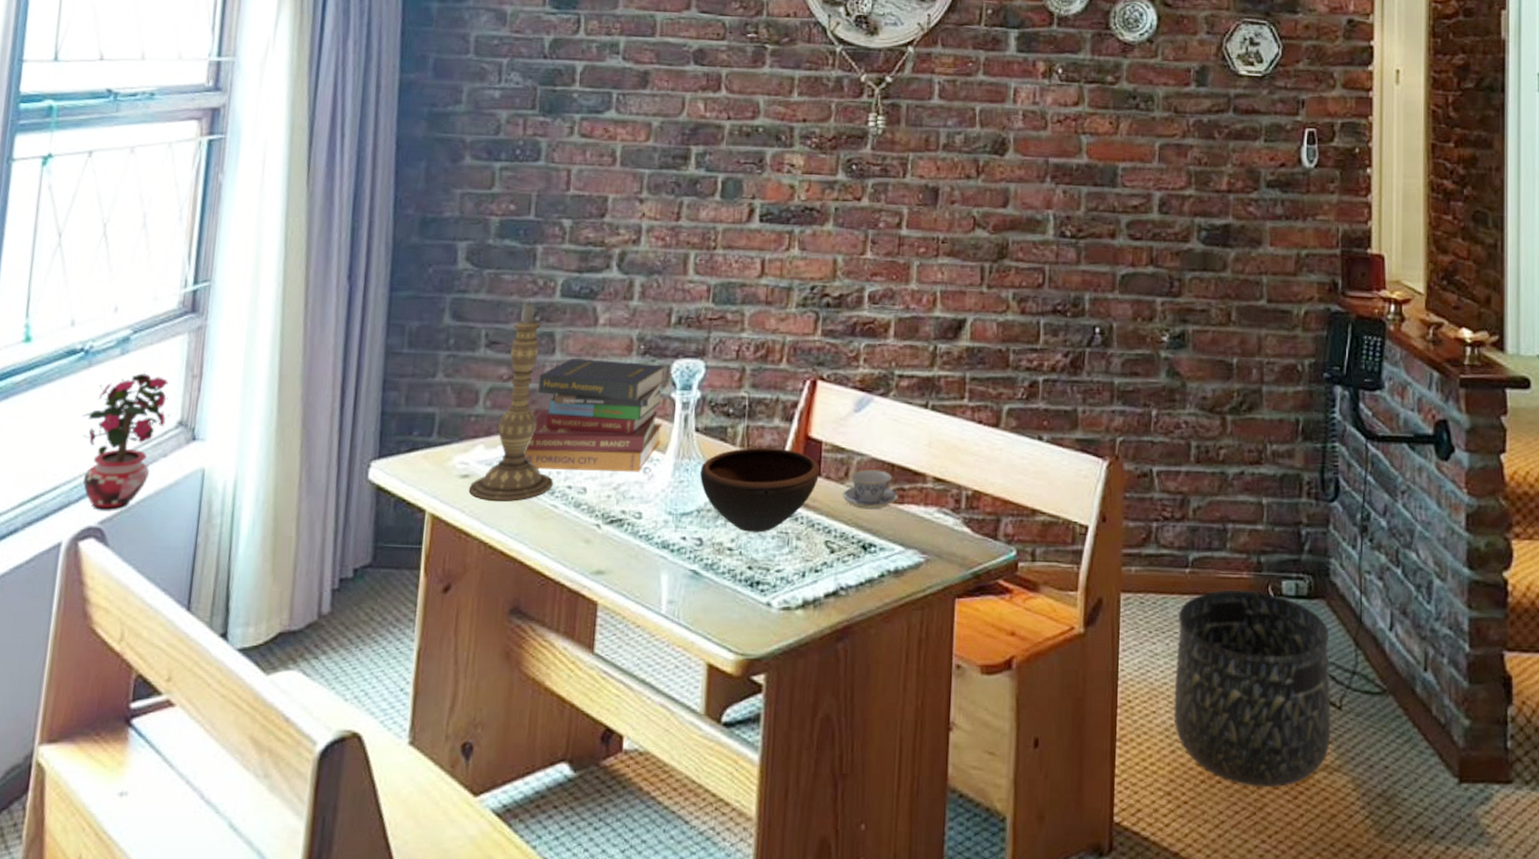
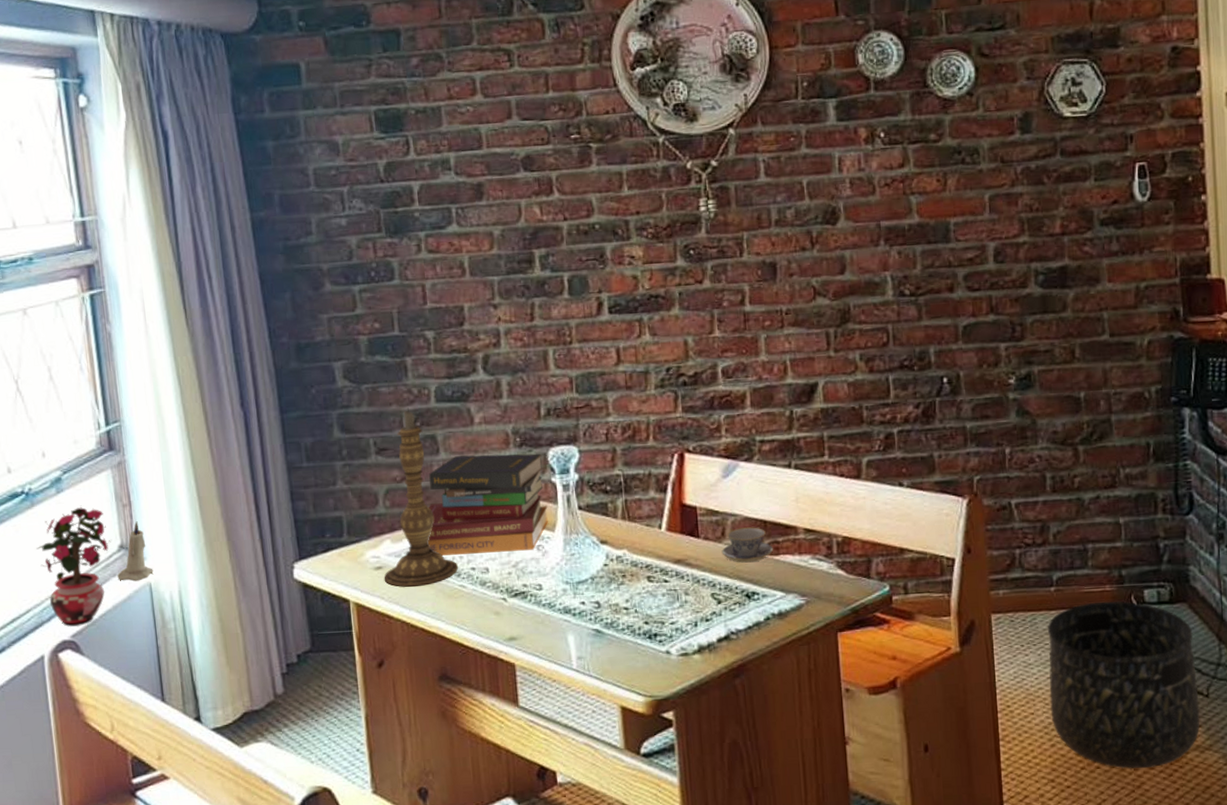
candle: none [168,396,211,465] -> present [117,521,154,582]
bowl: present [700,447,819,533] -> none [588,516,698,593]

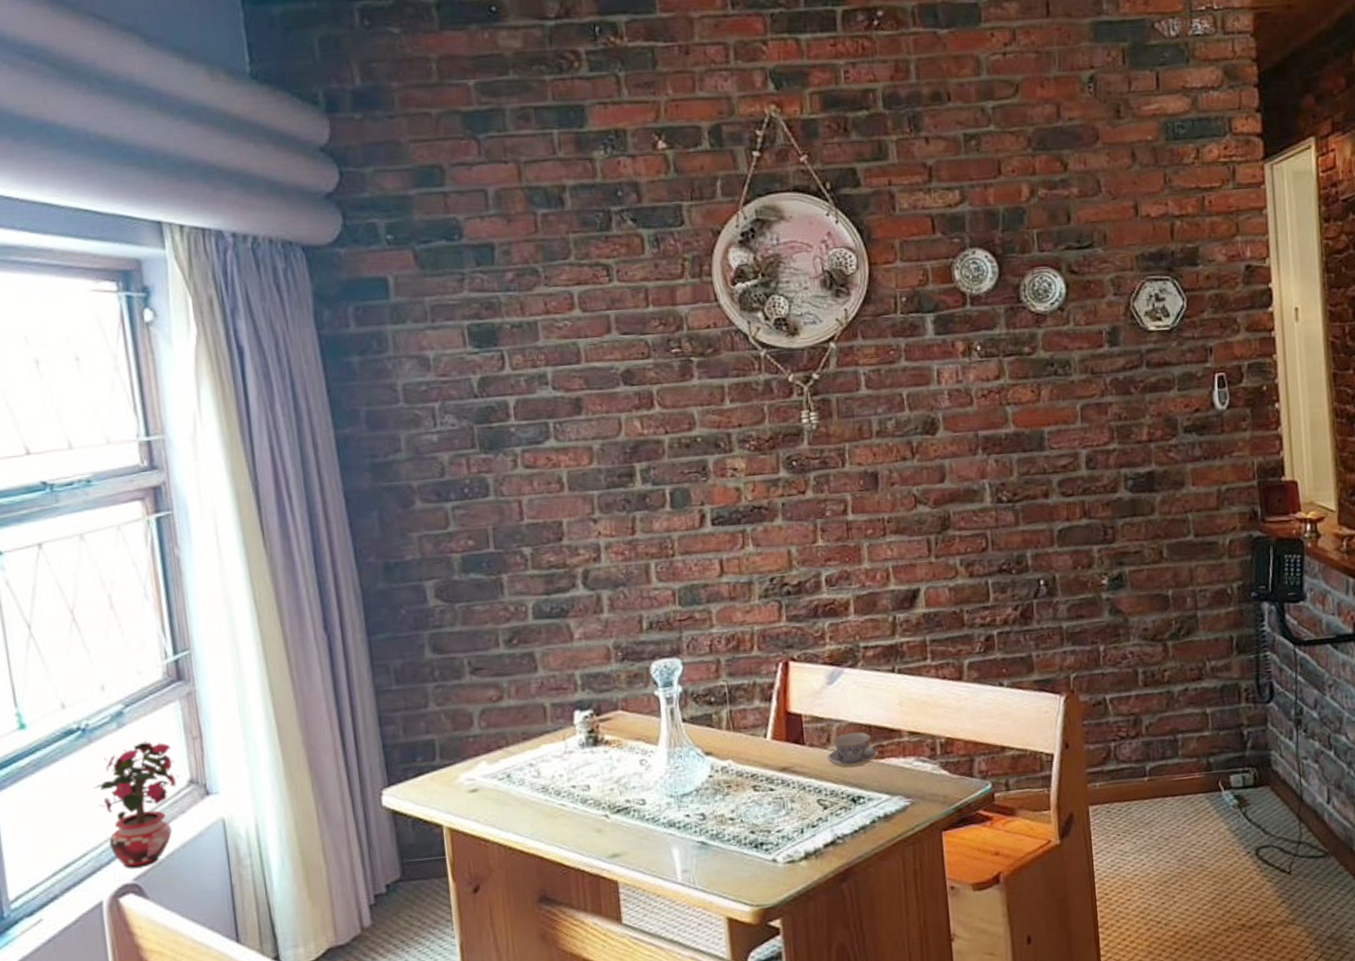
candle: present [117,521,154,582] -> none [186,754,227,818]
candlestick: present [384,407,458,587] -> none [479,625,558,809]
books: present [427,453,549,556] -> none [525,667,652,775]
basket: present [1047,601,1200,769] -> none [1141,787,1284,947]

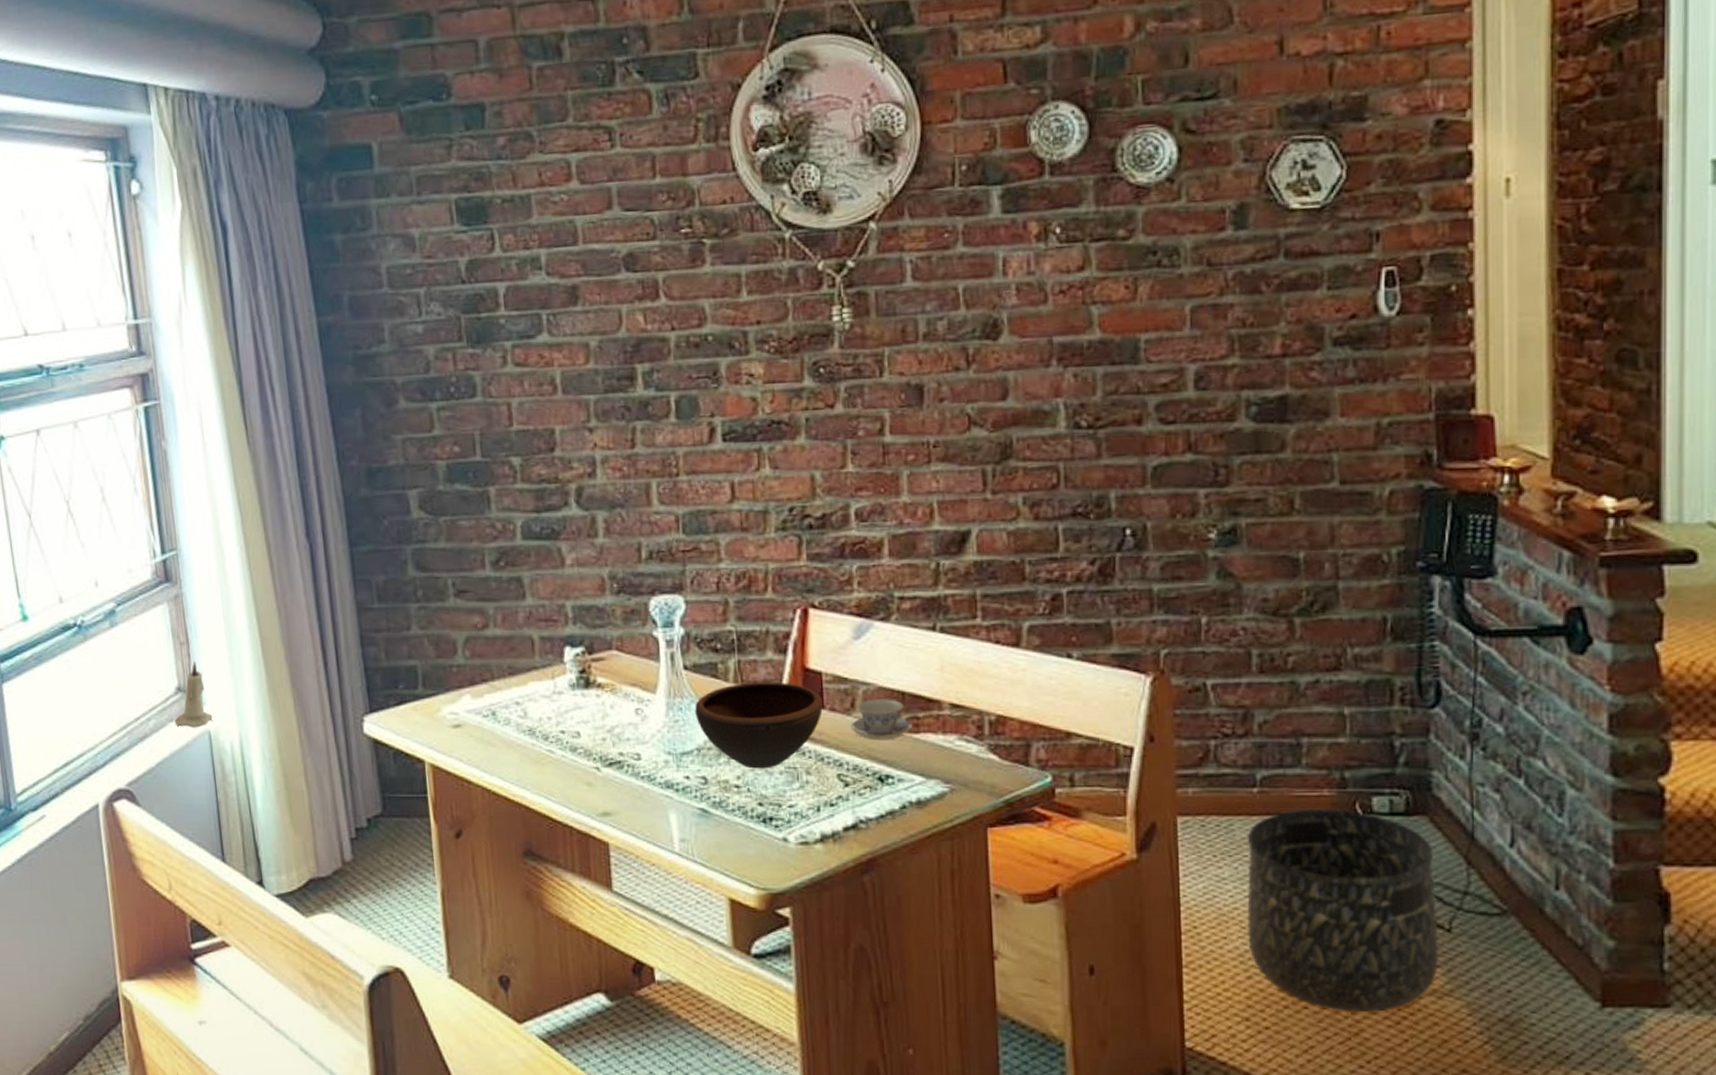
potted flower: present [94,739,180,870] -> none [89,641,168,775]
candle: none [186,754,227,818] -> present [174,662,213,728]
bowl: none [693,725,803,802] -> present [695,681,823,769]
basket: none [1141,787,1284,947] -> present [1246,808,1439,1012]

